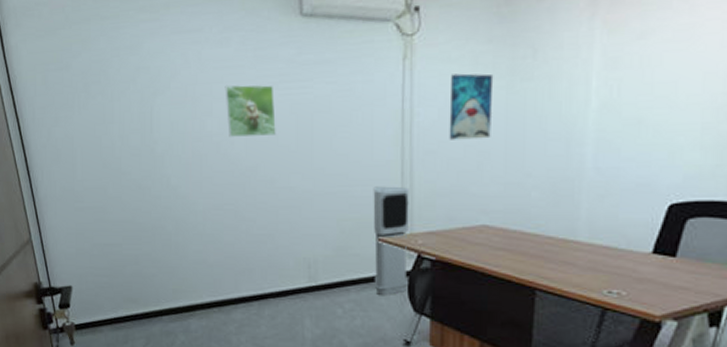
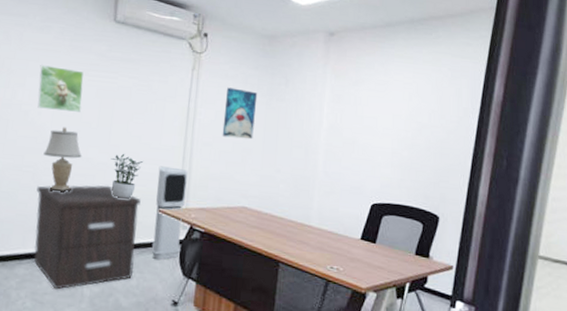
nightstand: none [241,216,357,333] -> present [33,185,141,290]
table lamp: none [243,155,284,231] -> present [43,127,82,194]
potted plant: none [316,176,355,229] -> present [110,153,144,199]

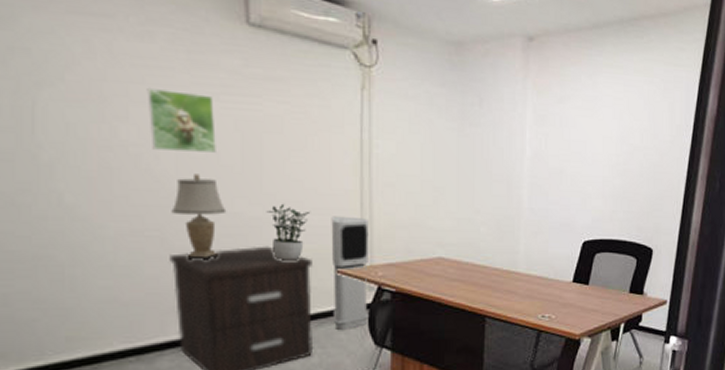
wall art: present [222,87,258,140] -> none [407,111,447,176]

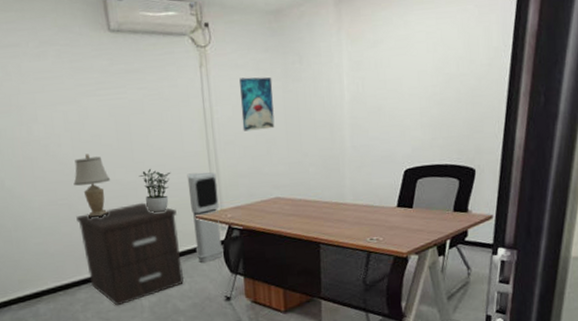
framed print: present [147,87,216,153] -> none [46,92,98,140]
wall art: none [407,111,447,176] -> present [239,77,275,132]

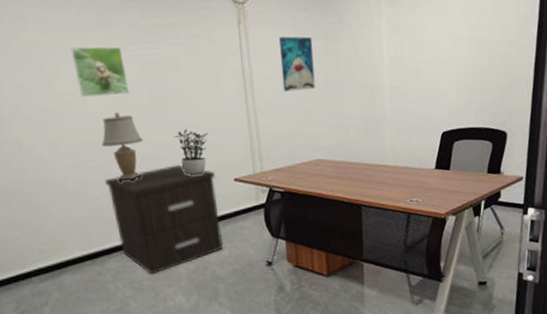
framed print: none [46,92,98,140] -> present [70,46,129,97]
air purifier: present [187,172,223,263] -> none [225,133,264,228]

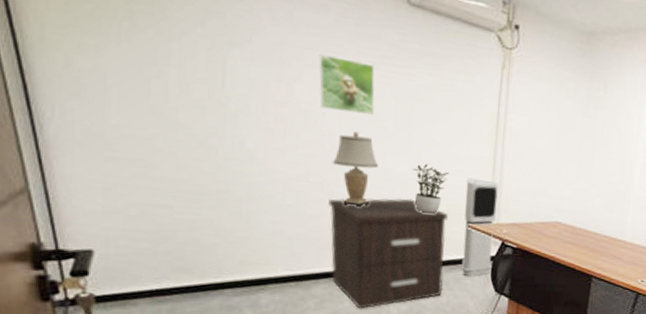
air purifier: none [225,133,264,228] -> present [461,178,499,277]
wall art: present [279,36,316,92] -> none [535,91,574,151]

